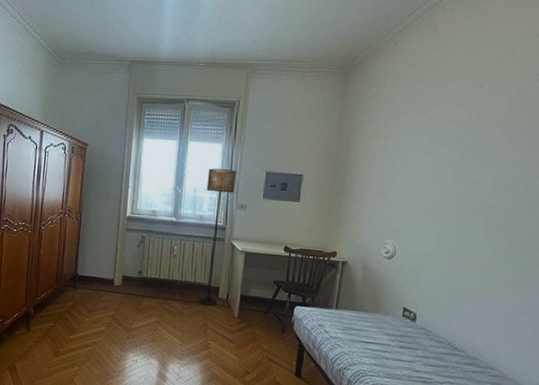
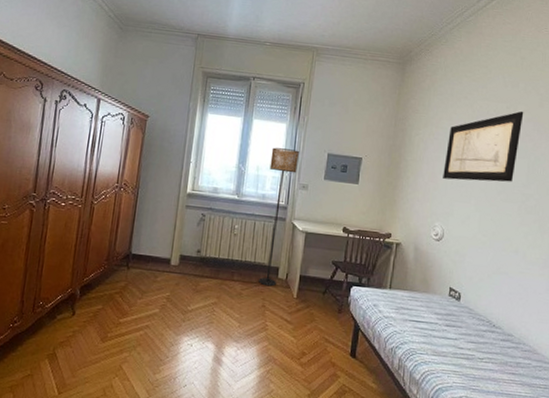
wall art: none [394,114,490,194] -> present [443,111,524,182]

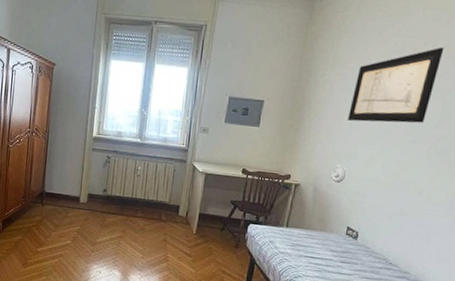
floor lamp: present [259,147,299,287] -> none [160,92,200,223]

